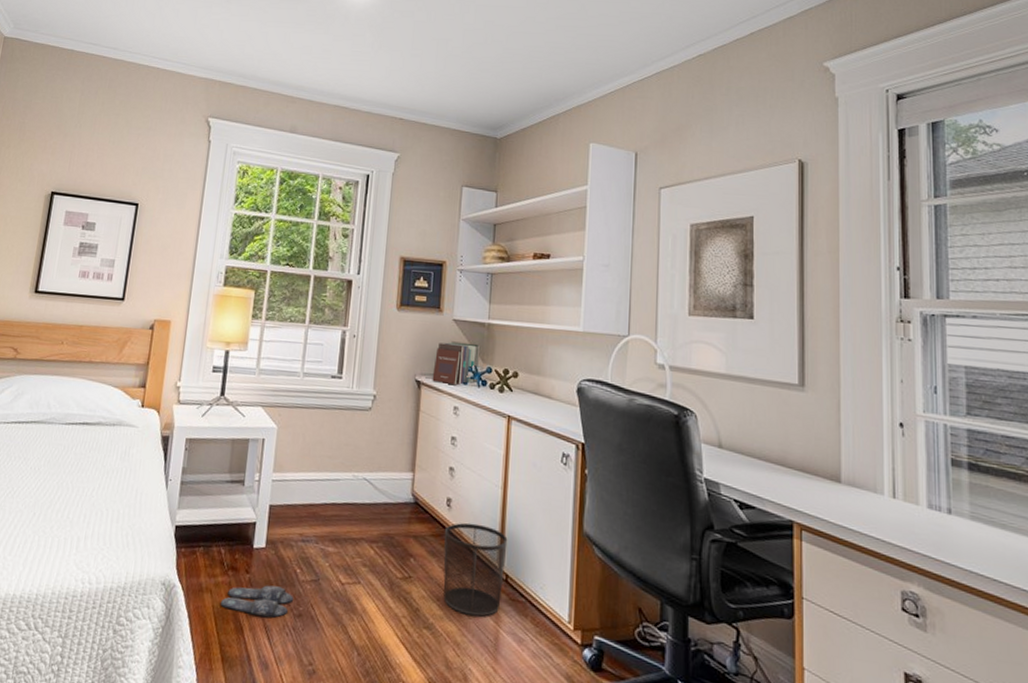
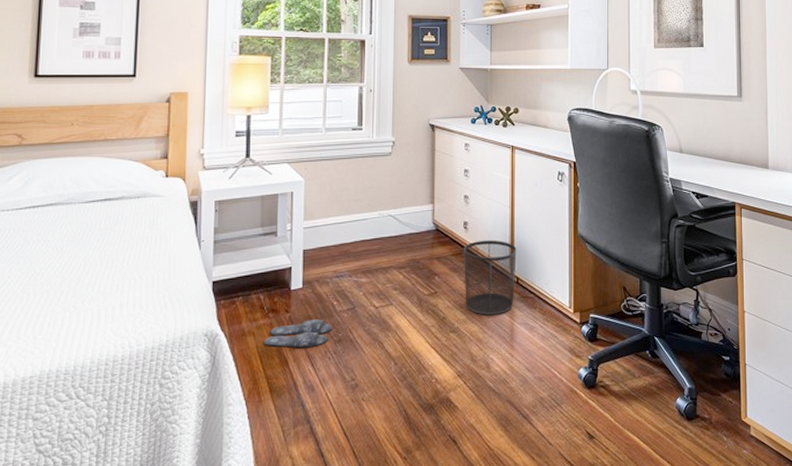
books: present [432,341,480,386] -> none [444,87,484,126]

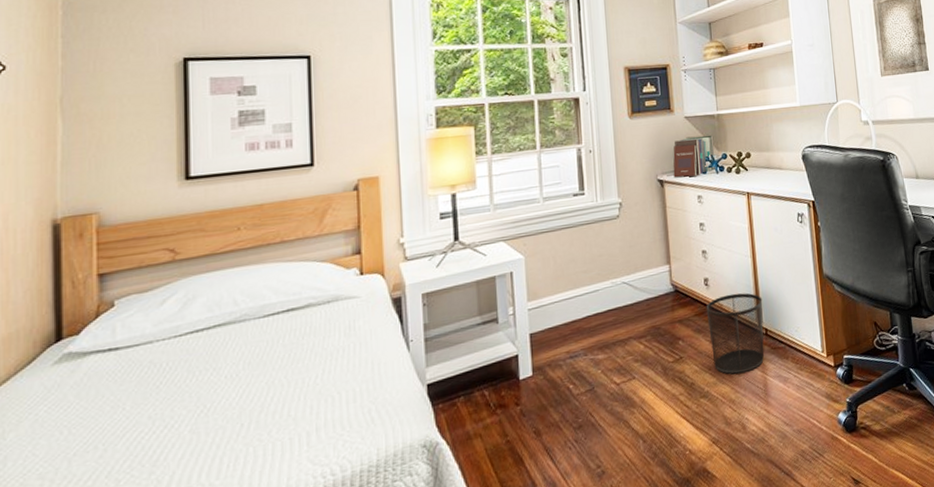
slippers: present [263,319,332,348] -> none [493,407,570,447]
books: none [444,87,484,126] -> present [673,135,715,178]

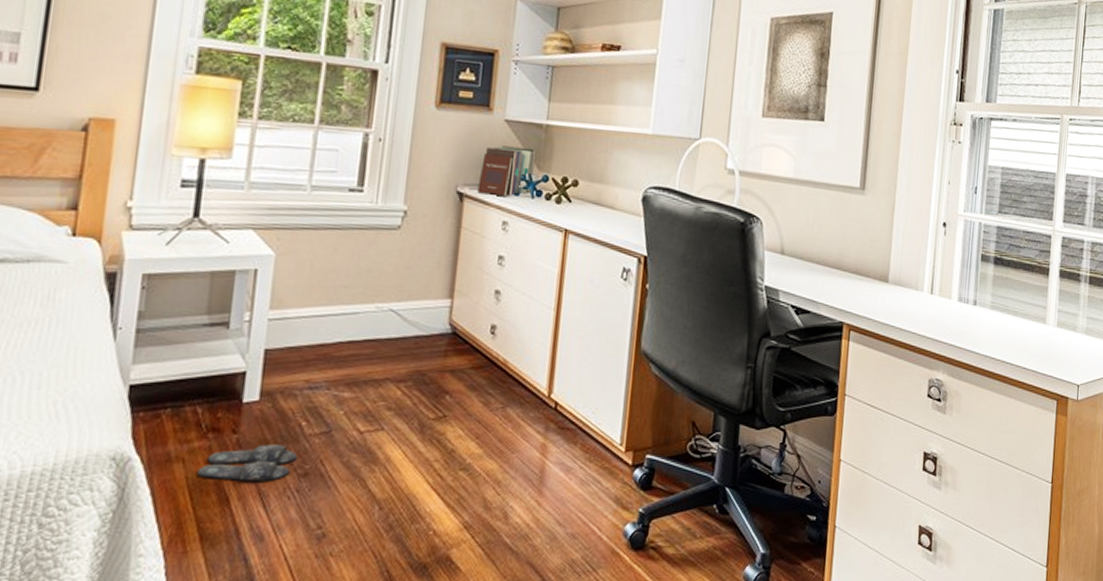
slippers: none [493,407,570,447] -> present [196,444,297,483]
waste bin: present [706,293,765,375] -> none [483,350,559,450]

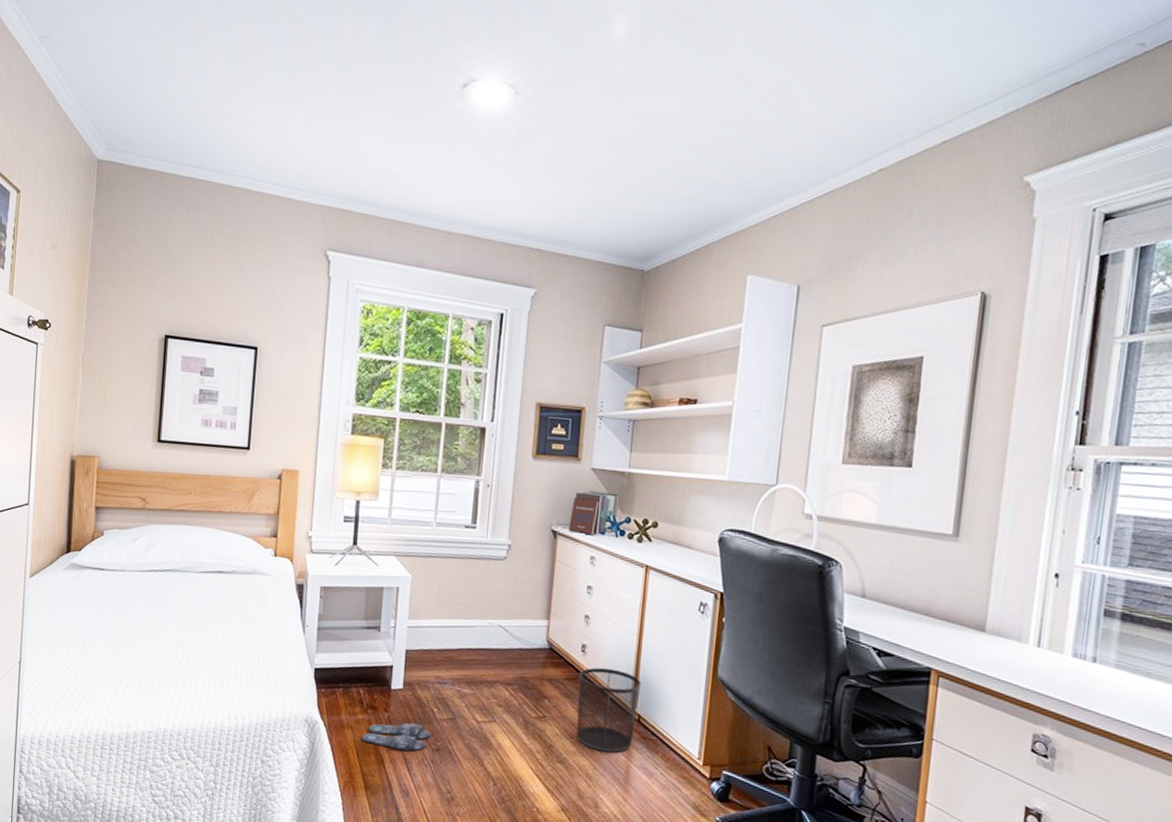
waste bin: none [483,350,559,450] -> present [576,667,642,753]

